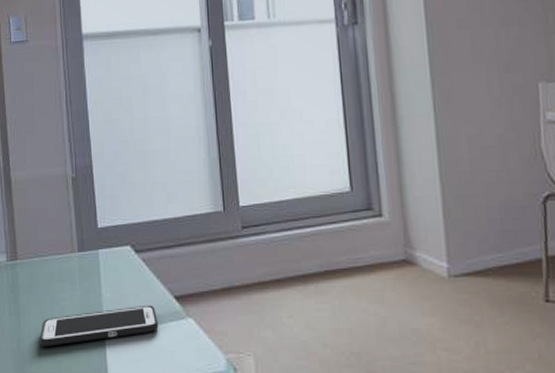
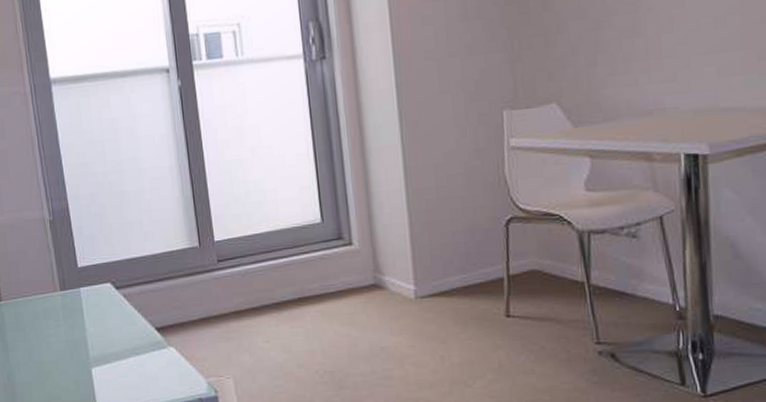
cell phone: present [39,305,159,346] -> none [28,336,142,379]

